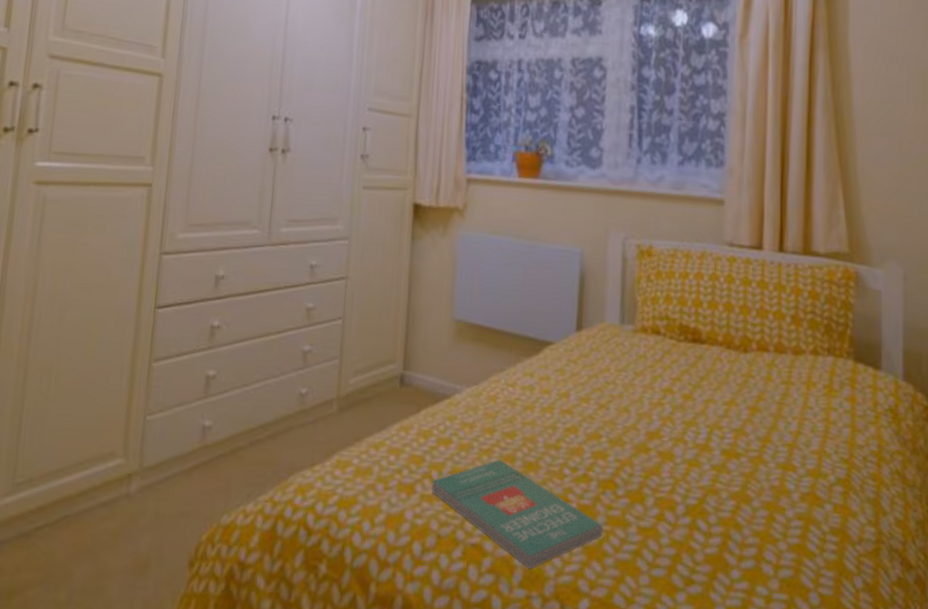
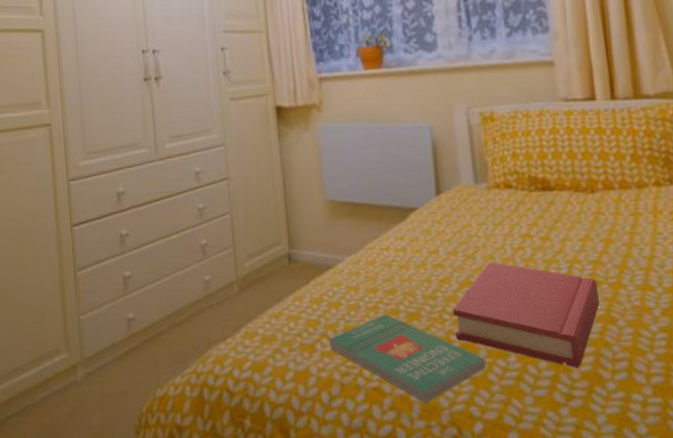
hardback book: none [573,415,736,549] -> present [452,262,600,368]

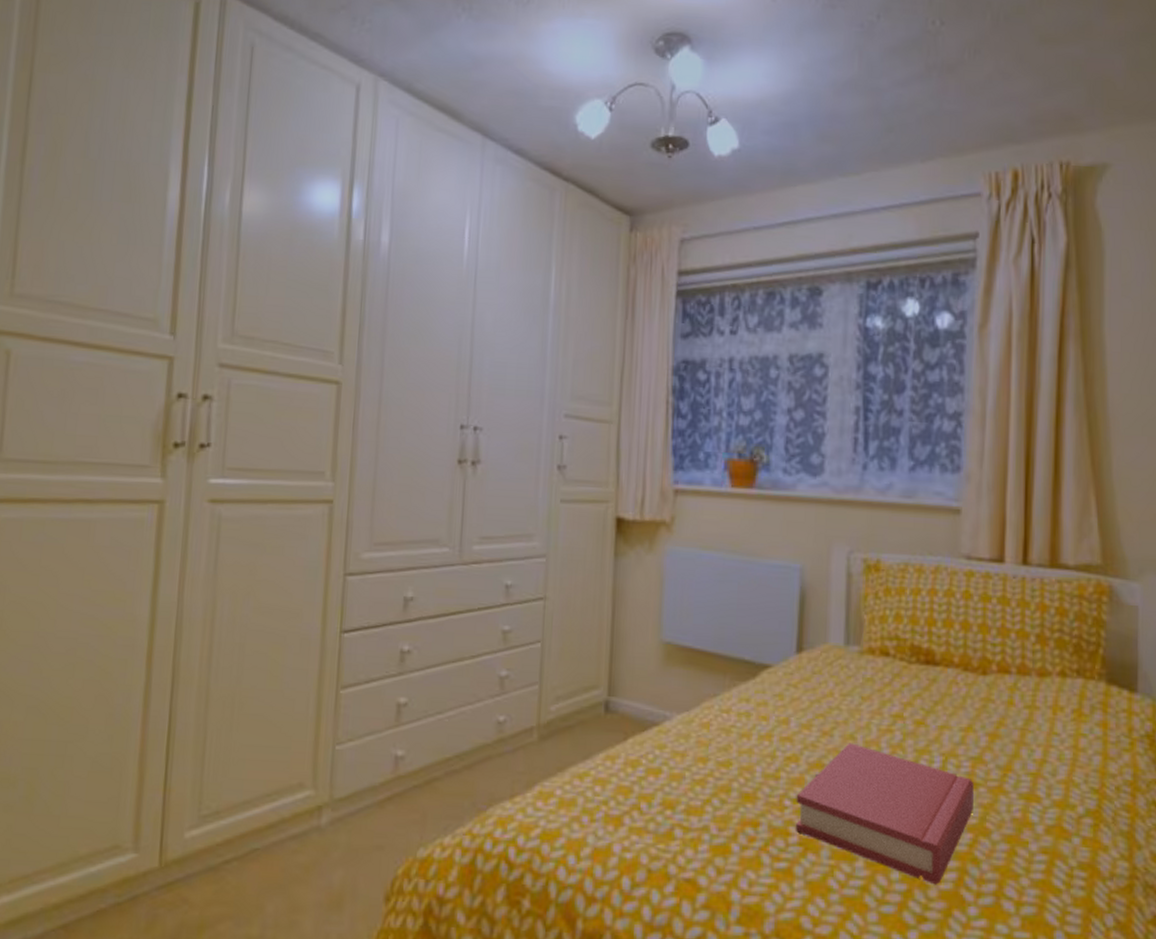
book: present [329,314,486,403] -> none [641,790,827,906]

